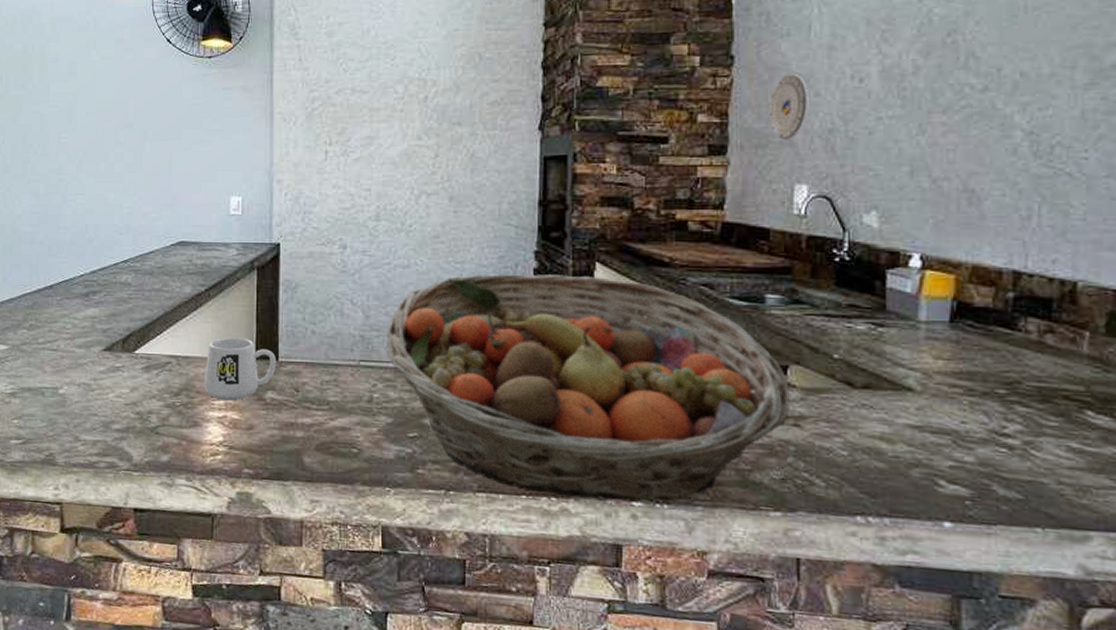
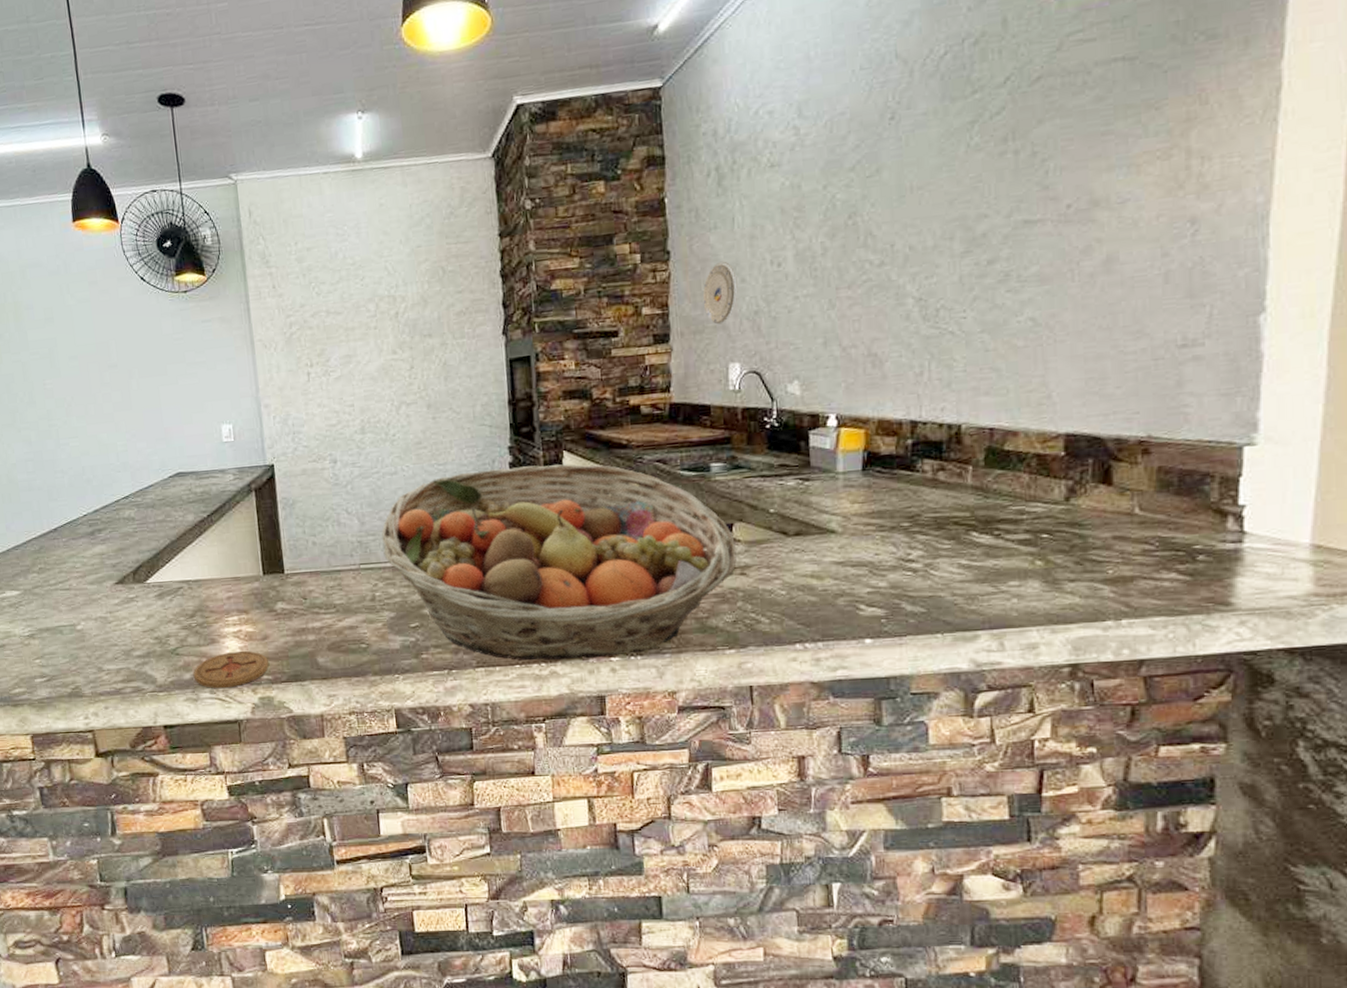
coaster: none [172,438,251,478] -> present [194,650,269,689]
mug: present [204,337,276,401] -> none [215,556,283,616]

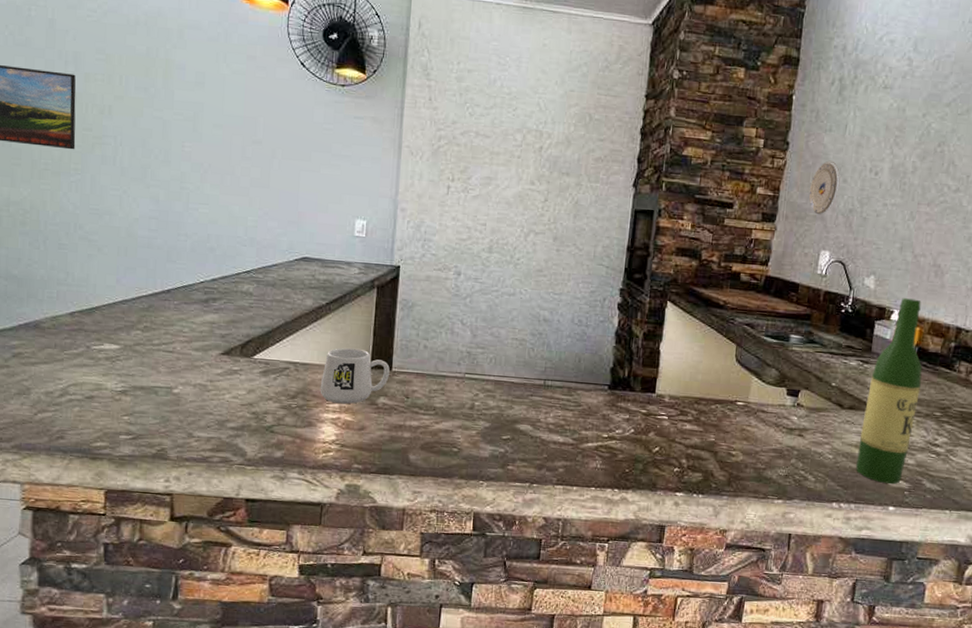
coaster: present [194,650,269,689] -> none [285,437,361,472]
mug: none [215,556,283,616] -> present [320,347,390,404]
fruit basket: present [382,464,737,660] -> none [489,305,799,492]
wine bottle: none [814,397,879,613] -> present [856,298,923,484]

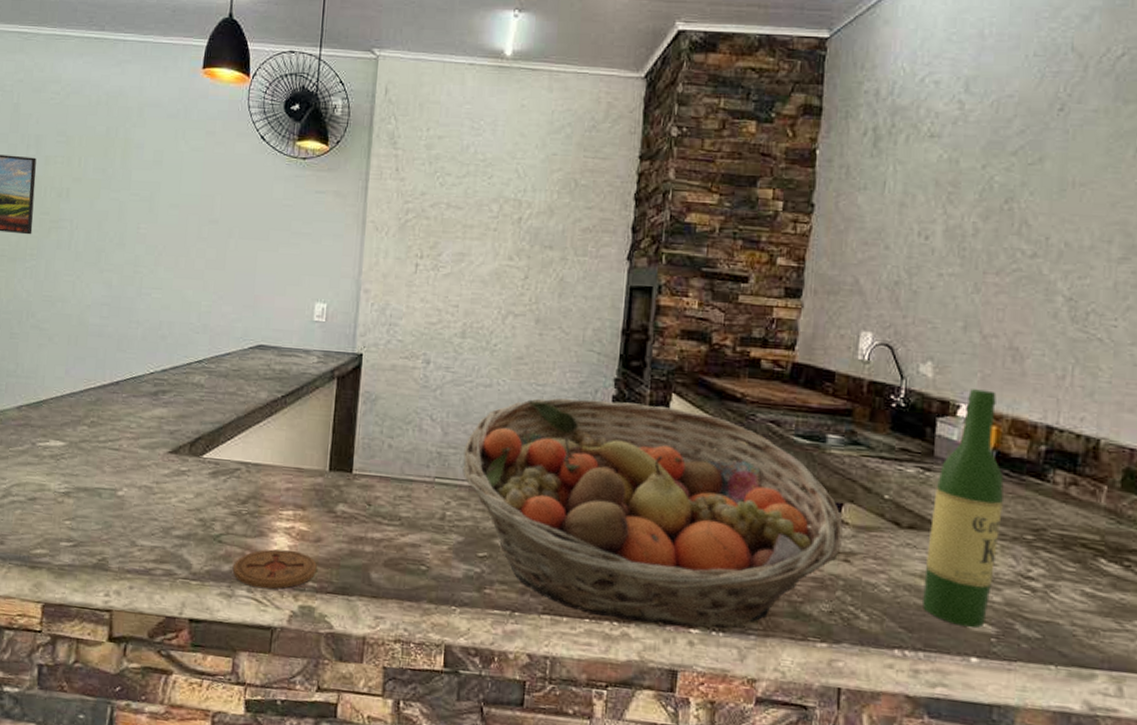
coaster: none [285,437,361,472] -> present [233,549,317,590]
mug: present [320,347,390,404] -> none [273,446,350,512]
fruit basket: none [489,305,799,492] -> present [462,398,843,630]
plate: present [808,160,840,215] -> none [842,224,881,289]

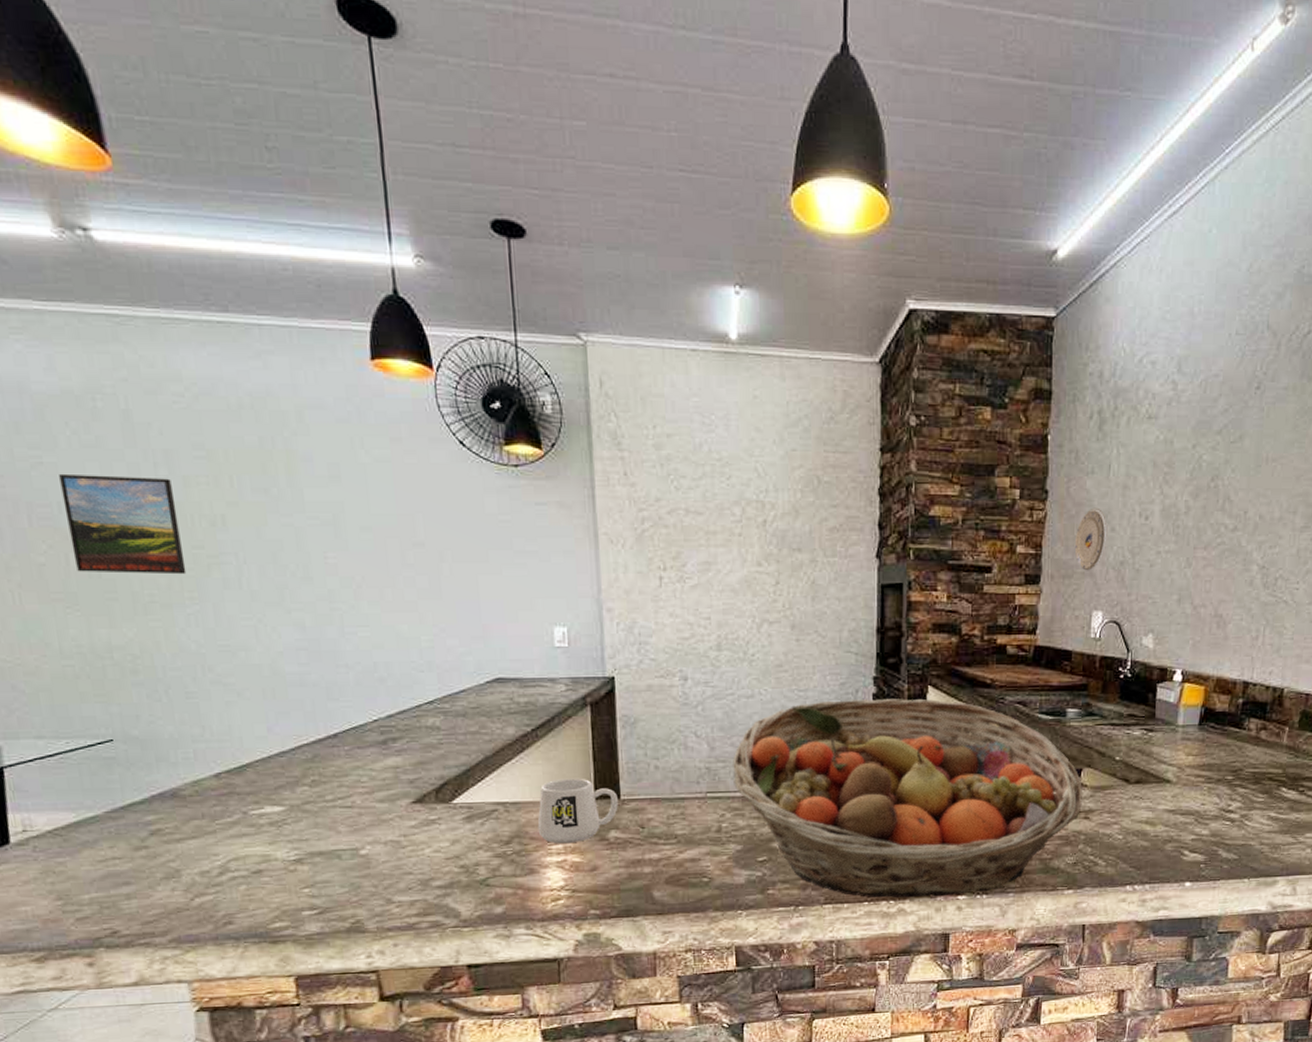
coaster: present [233,549,317,590] -> none [507,882,597,924]
mug: none [273,446,350,512] -> present [537,778,618,844]
plate: none [842,224,881,289] -> present [1074,507,1108,571]
wine bottle: present [923,389,1004,628] -> none [1148,655,1210,858]

